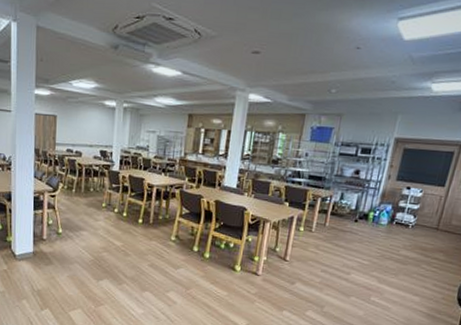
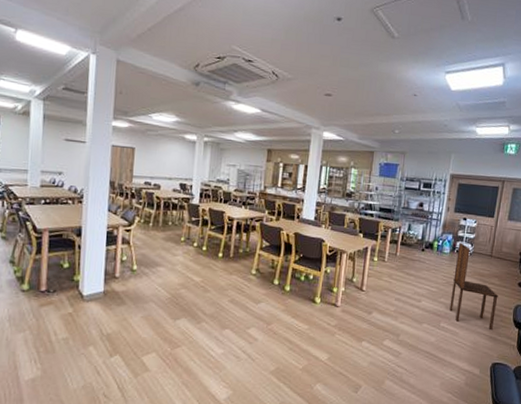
dining chair: none [382,214,442,308] -> present [449,243,498,331]

